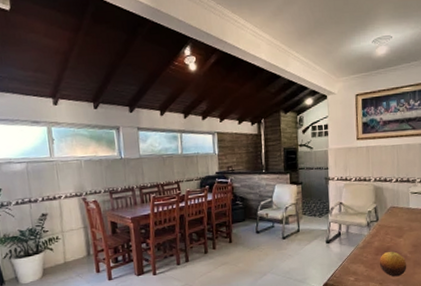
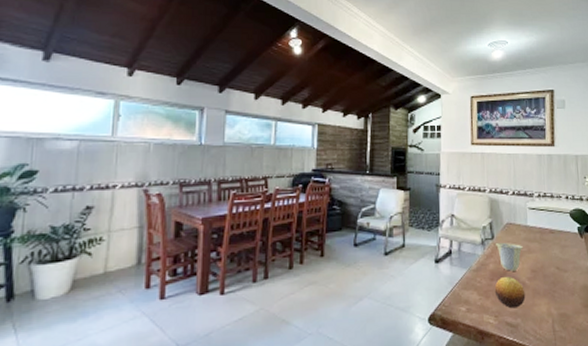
cup: none [379,223,405,247] -> present [495,242,523,271]

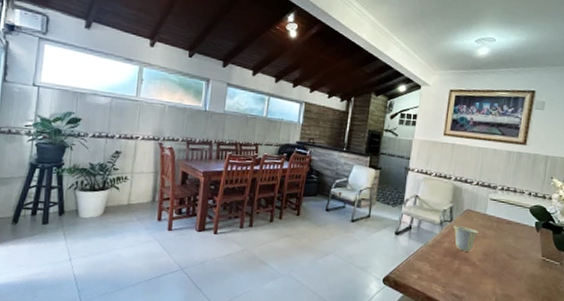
fruit: present [494,277,526,309] -> none [445,255,475,283]

